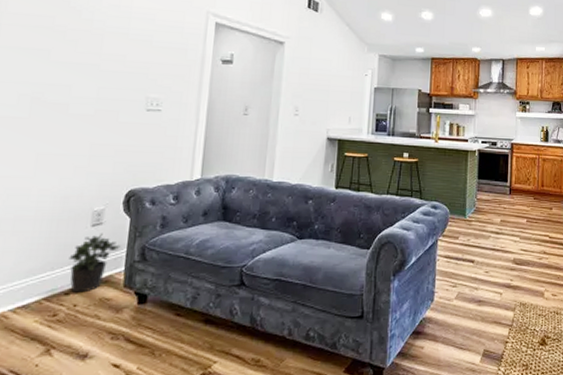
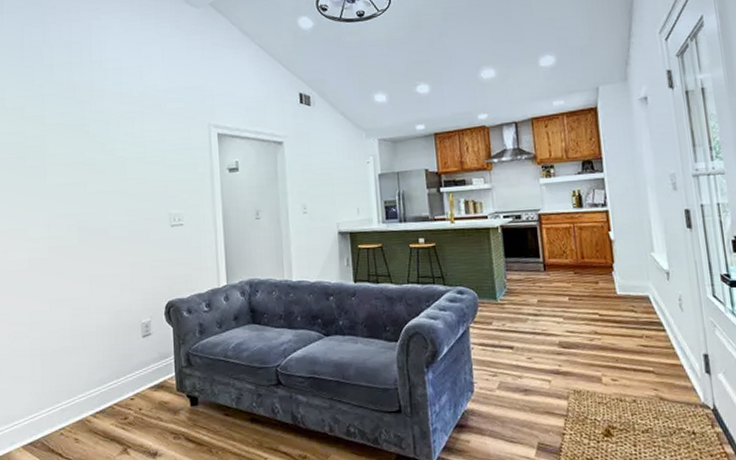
potted plant: present [69,233,121,293] -> none [129,342,169,398]

